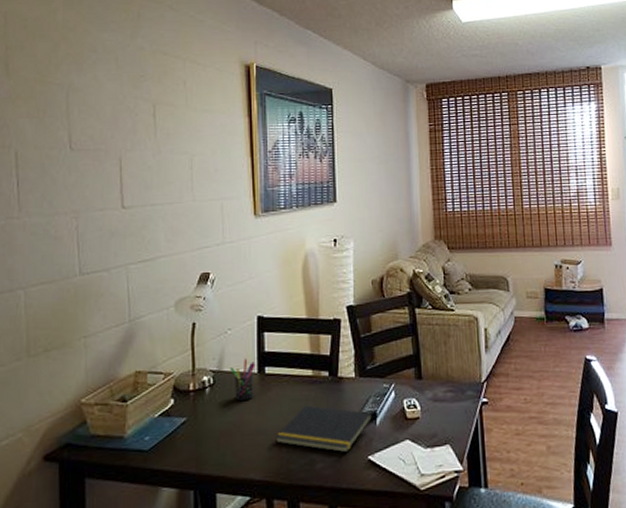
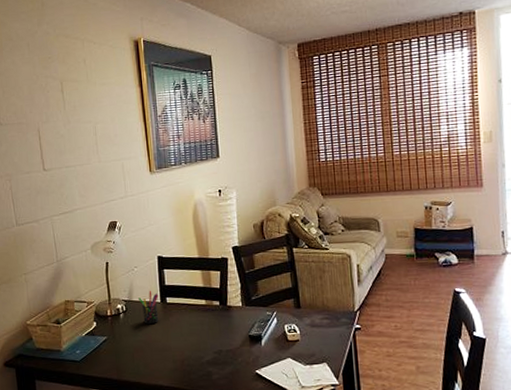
notepad: present [275,405,372,453] -> none [178,328,258,367]

